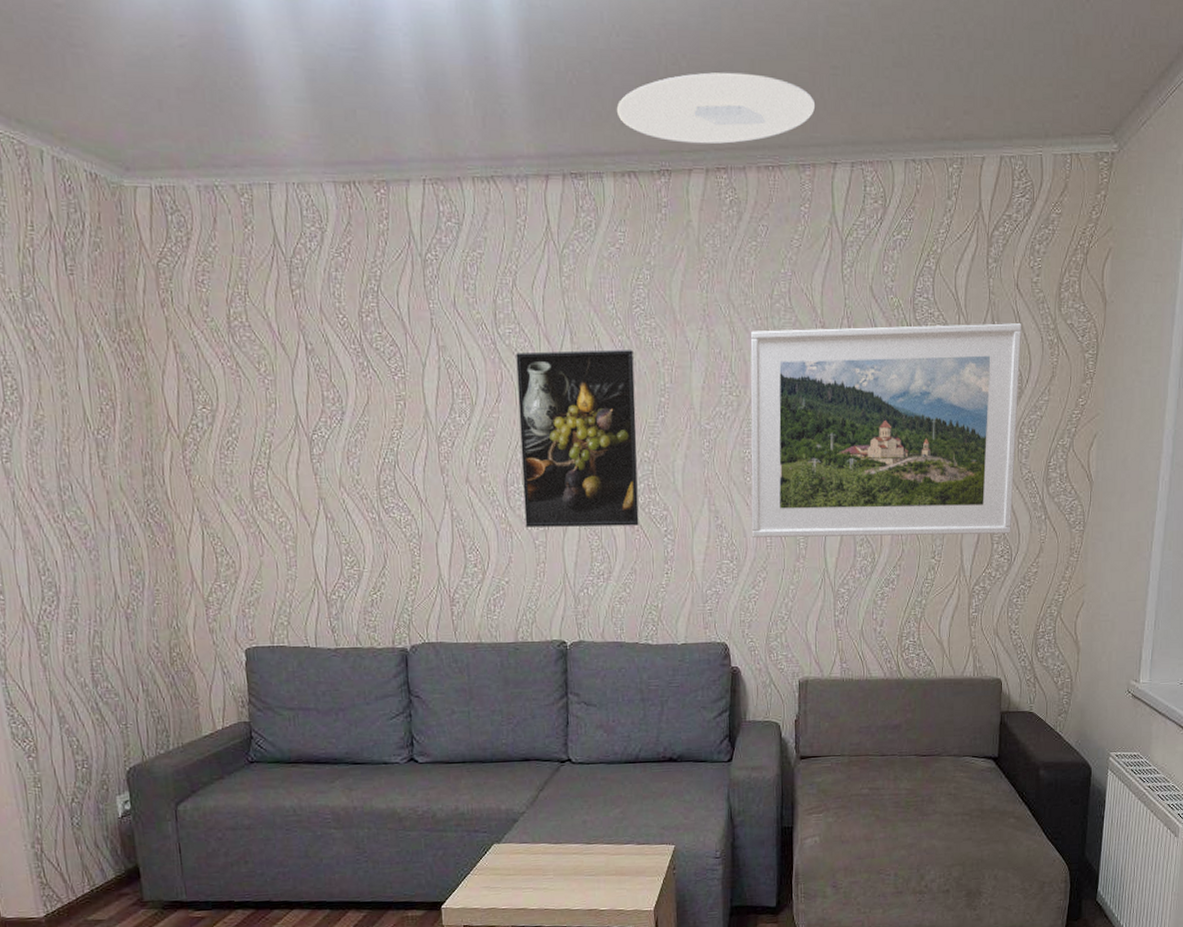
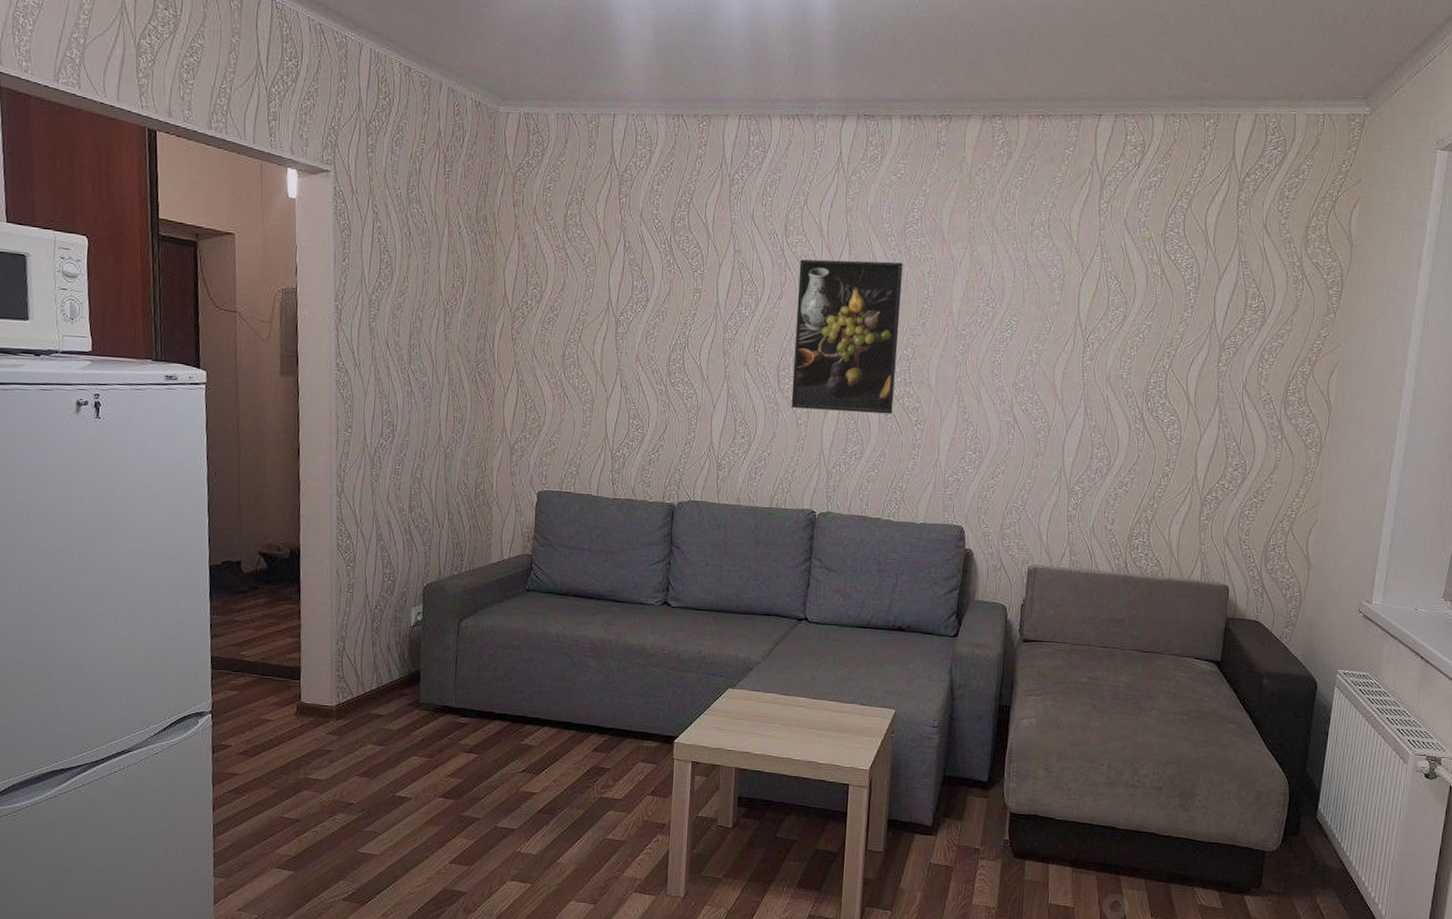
ceiling light: present [616,72,816,144] -> none [909,37,1086,96]
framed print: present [750,323,1022,538] -> none [995,252,1268,449]

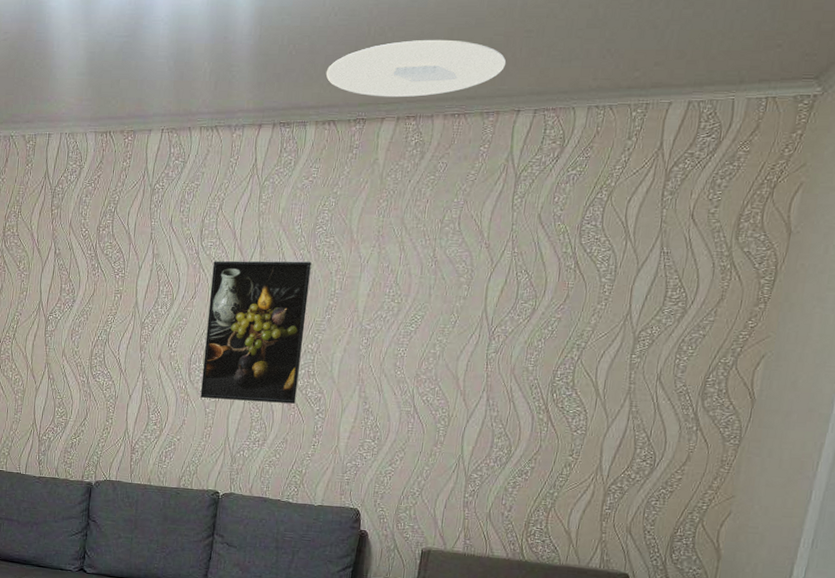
ceiling light: none [909,37,1086,96] -> present [325,39,507,98]

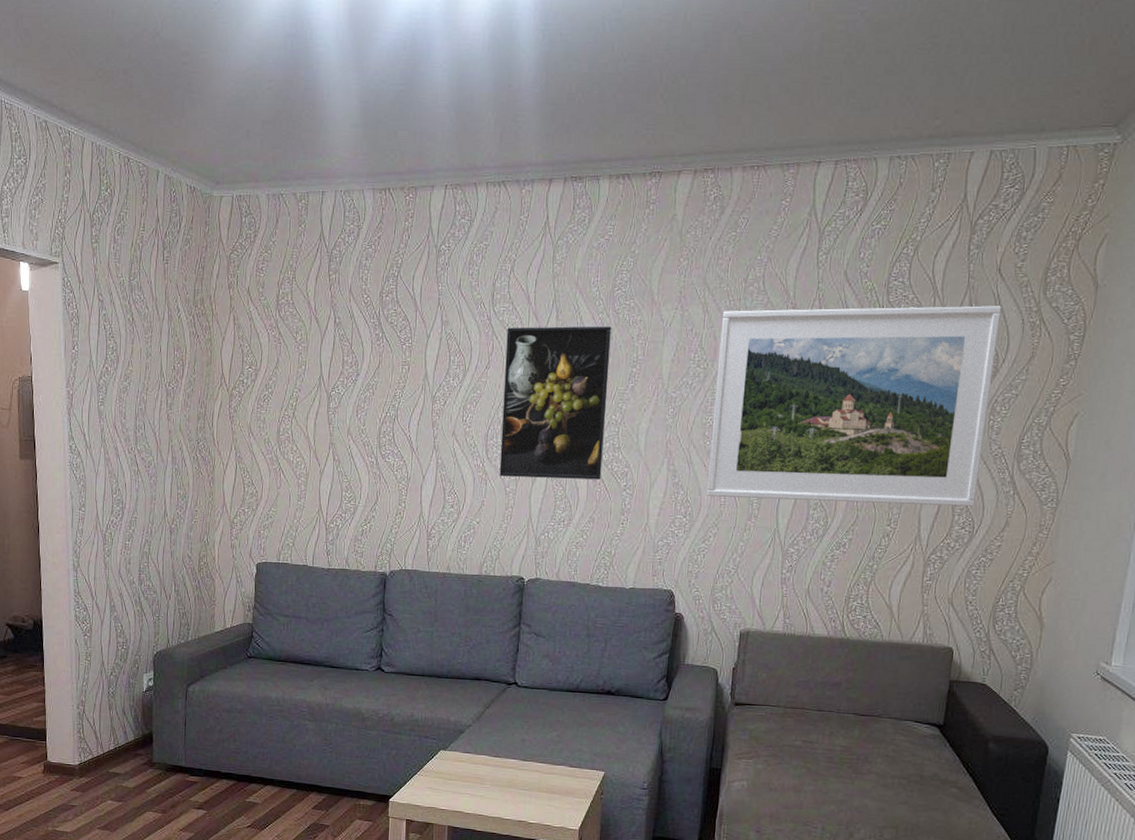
ceiling light: present [325,39,507,98] -> none [617,86,805,149]
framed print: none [395,249,693,441] -> present [706,305,1002,506]

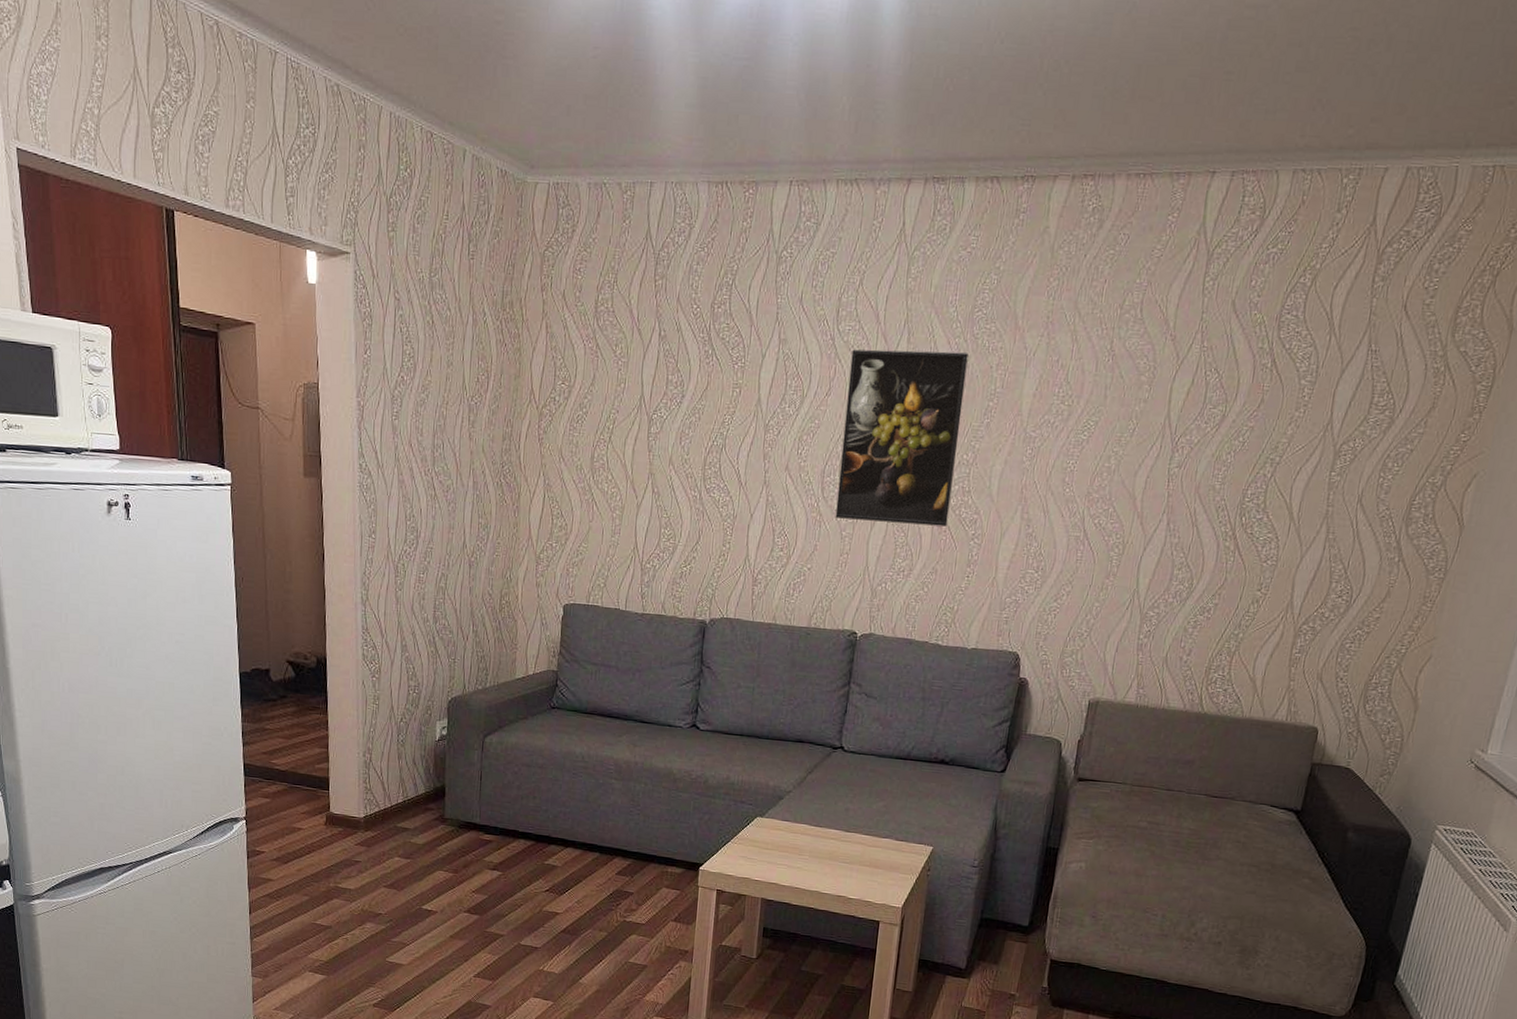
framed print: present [706,305,1002,506] -> none [1062,340,1405,573]

